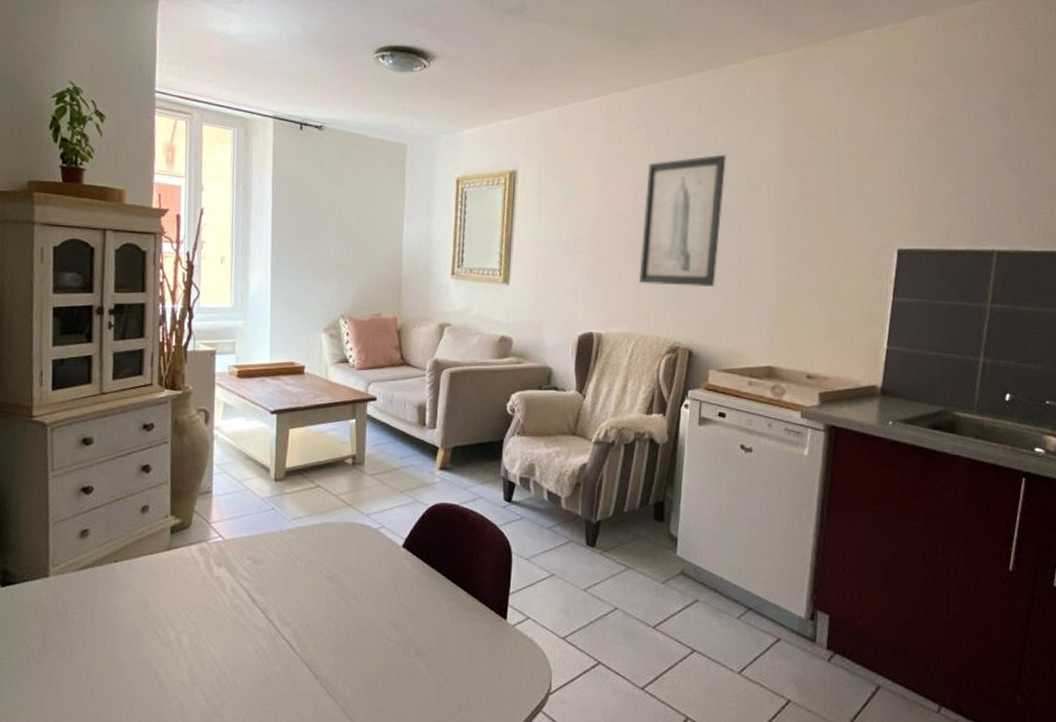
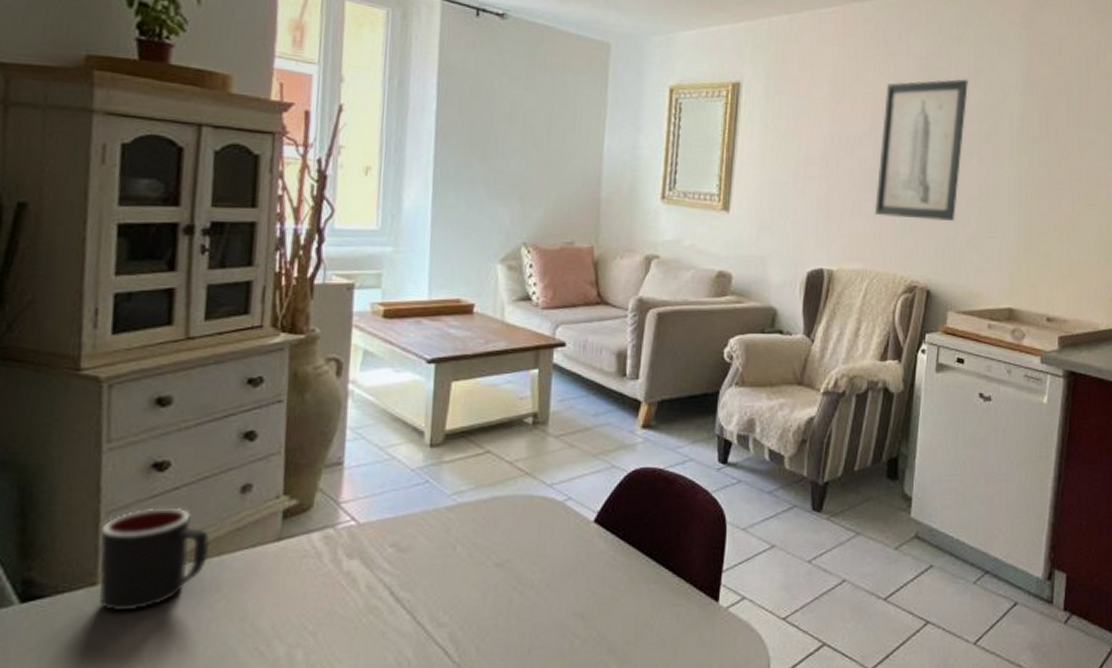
mug: none [49,522,121,598] -> present [98,508,209,612]

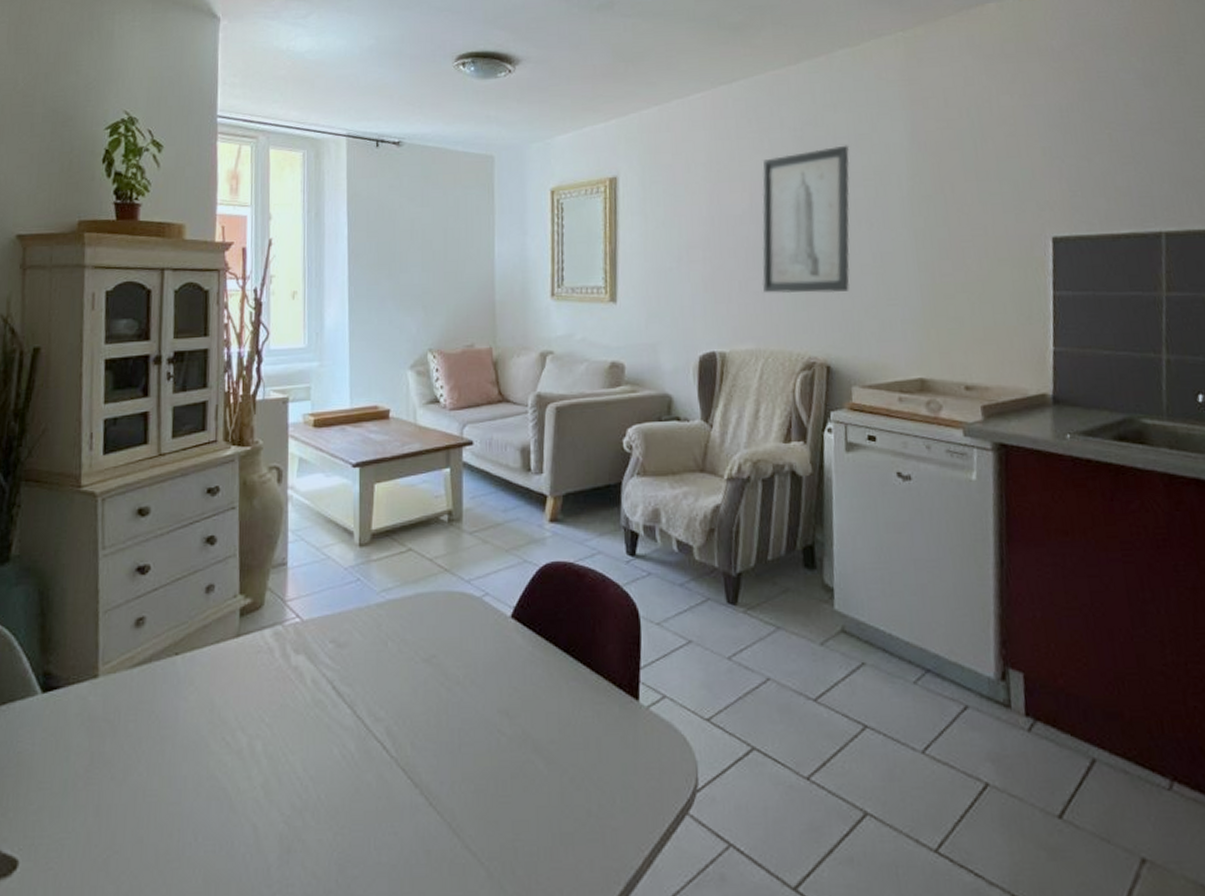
mug: present [98,508,209,612] -> none [99,608,183,702]

